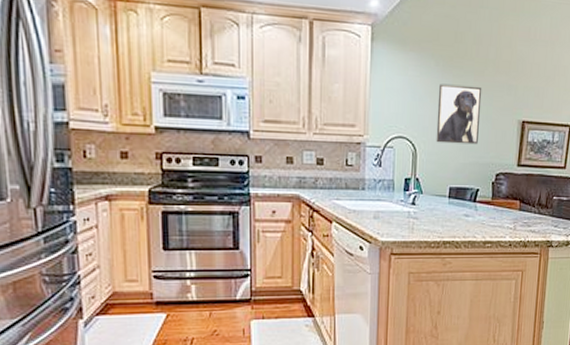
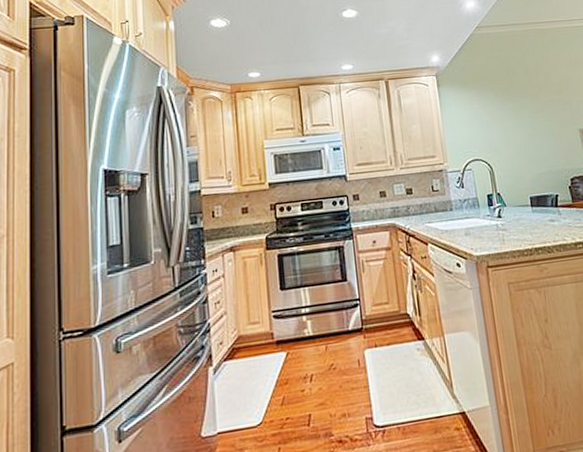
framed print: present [436,83,482,145] -> none [501,107,547,160]

